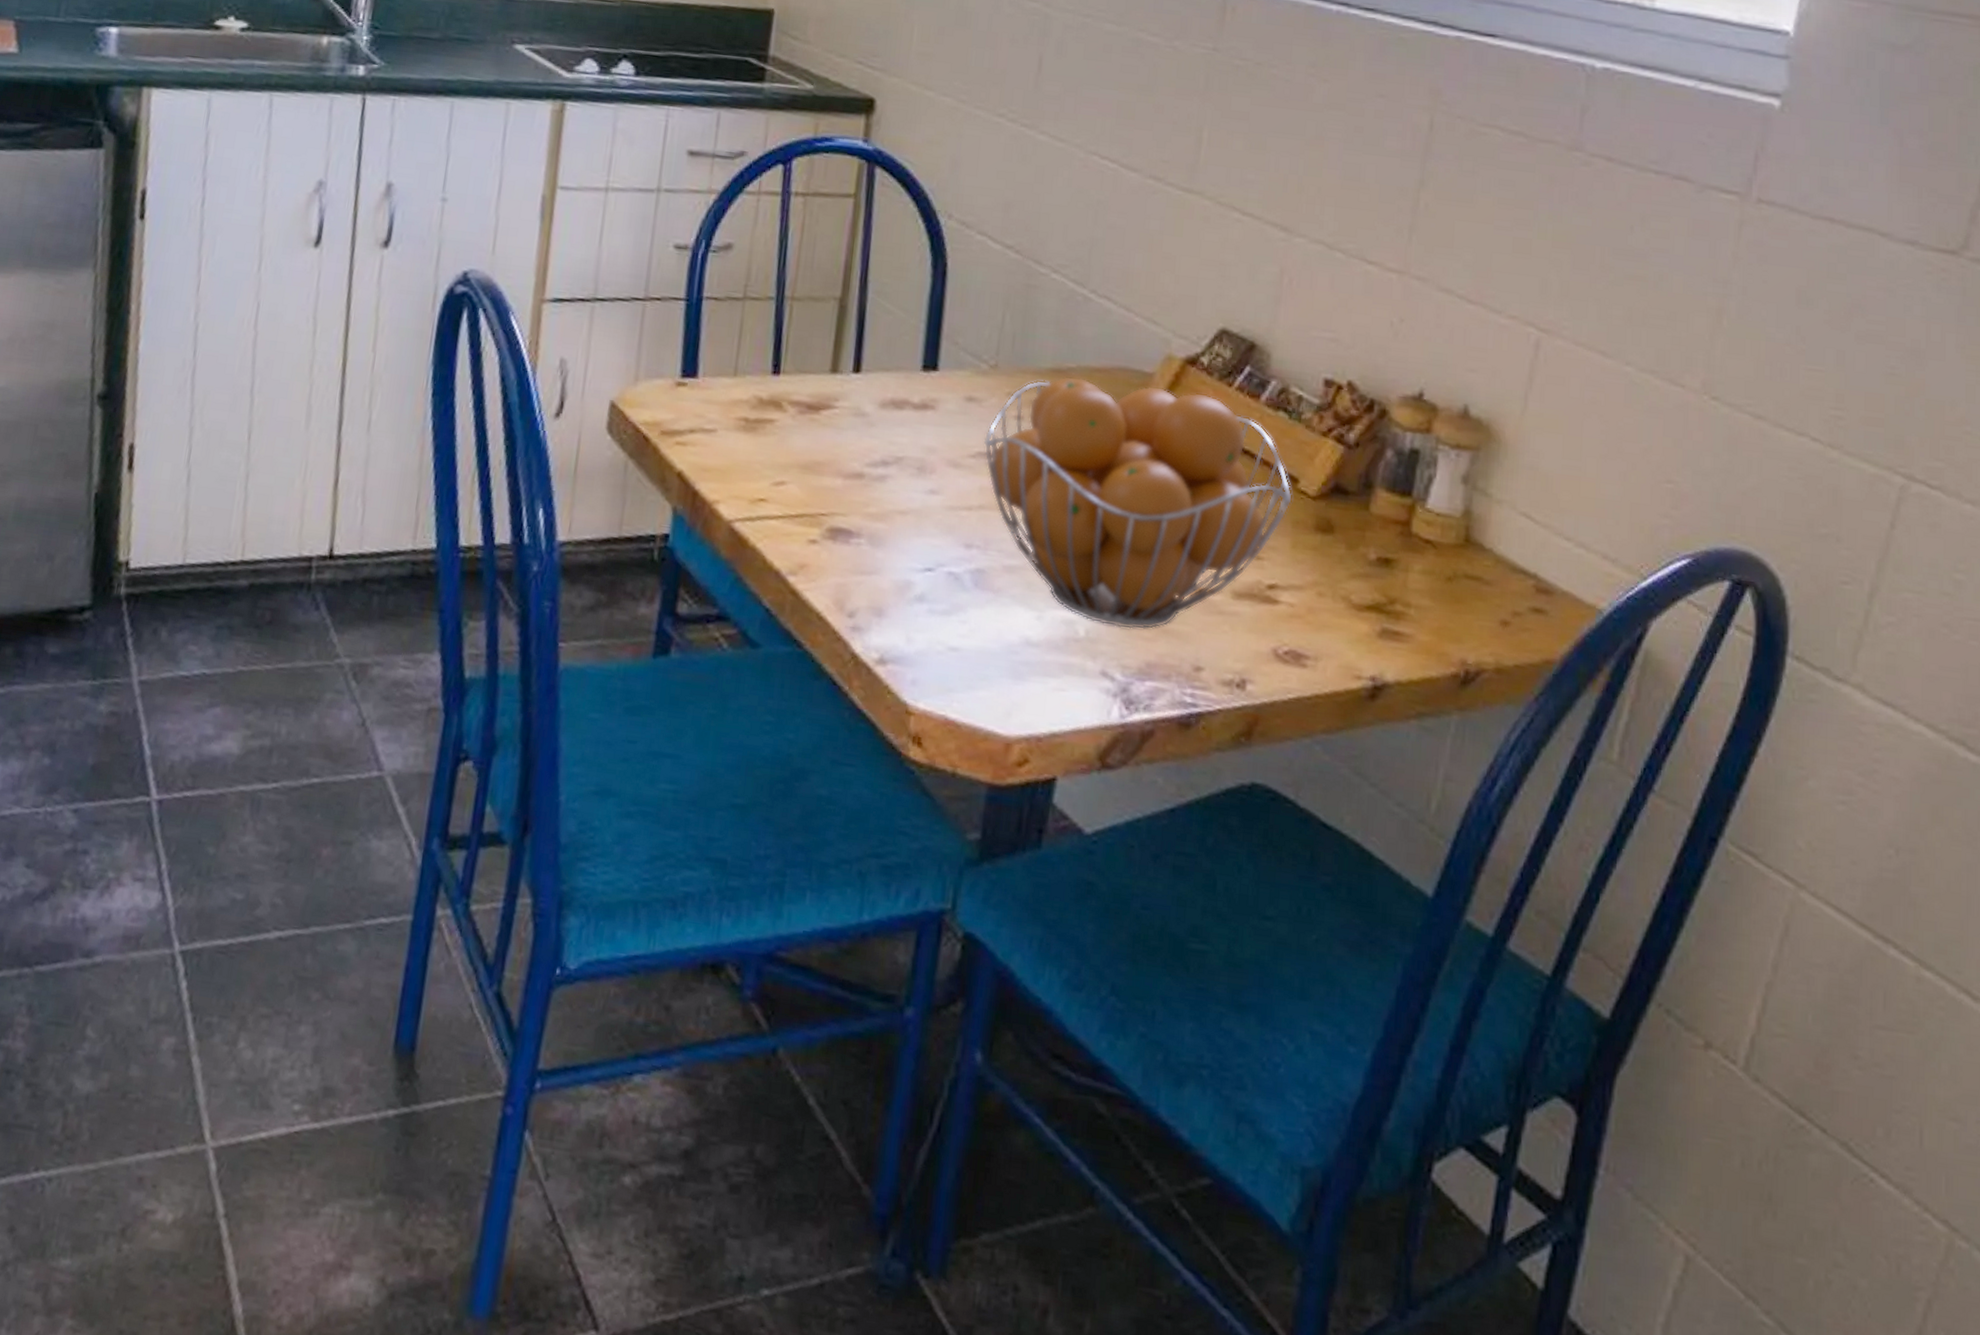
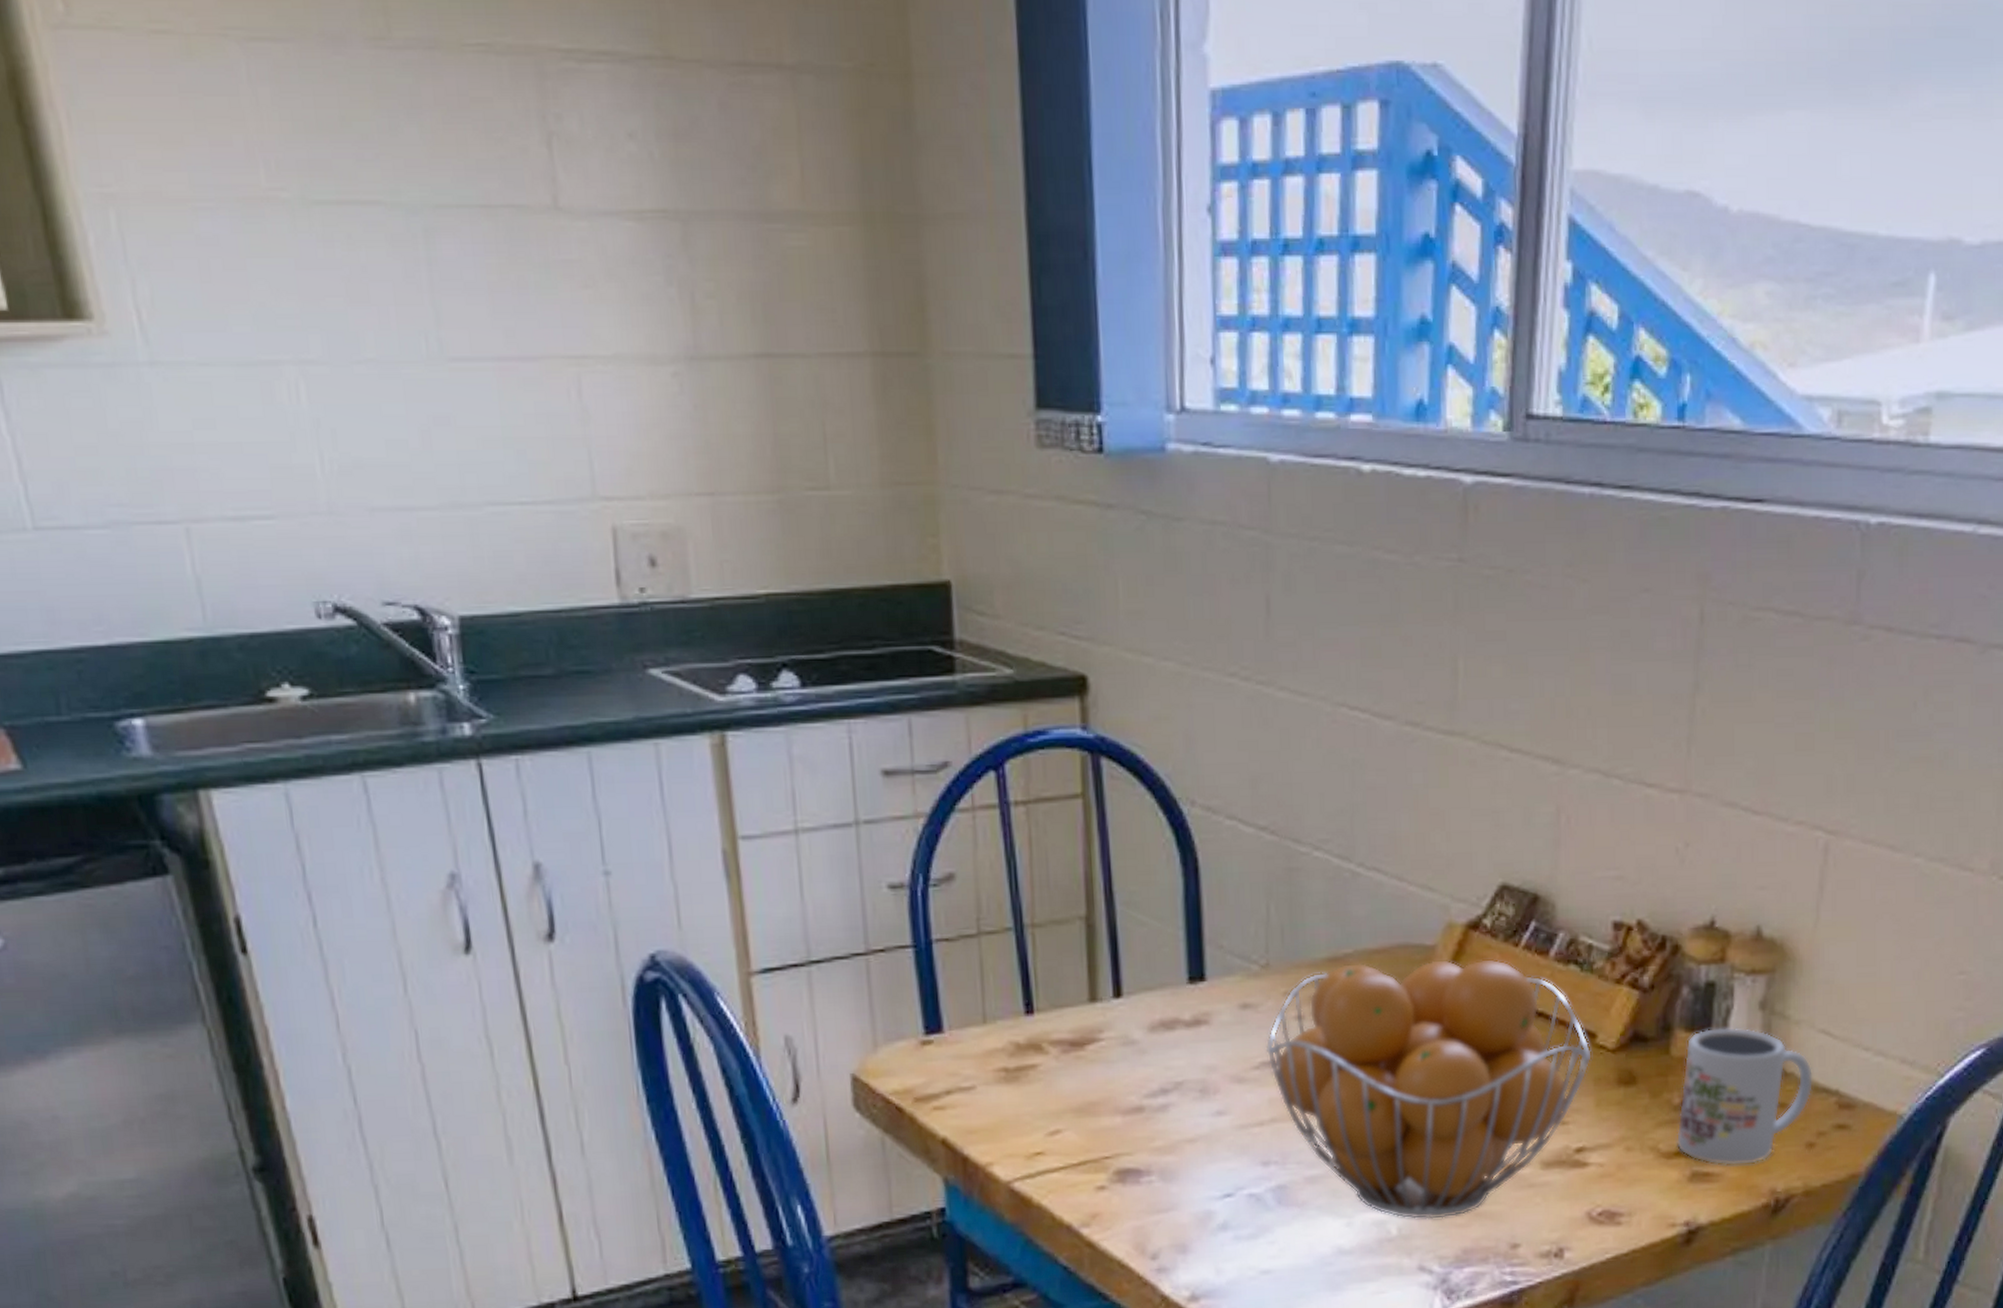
mug: none [1368,492,1512,632] -> present [1676,1026,1814,1166]

